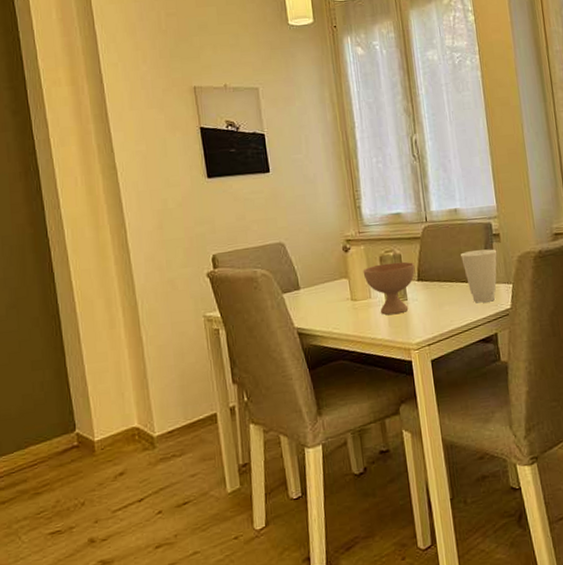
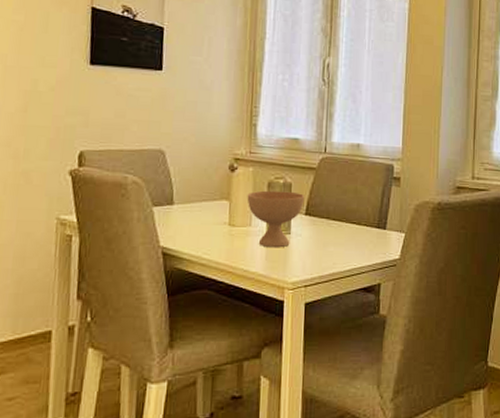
cup: present [461,249,497,303] -> none [356,191,395,249]

